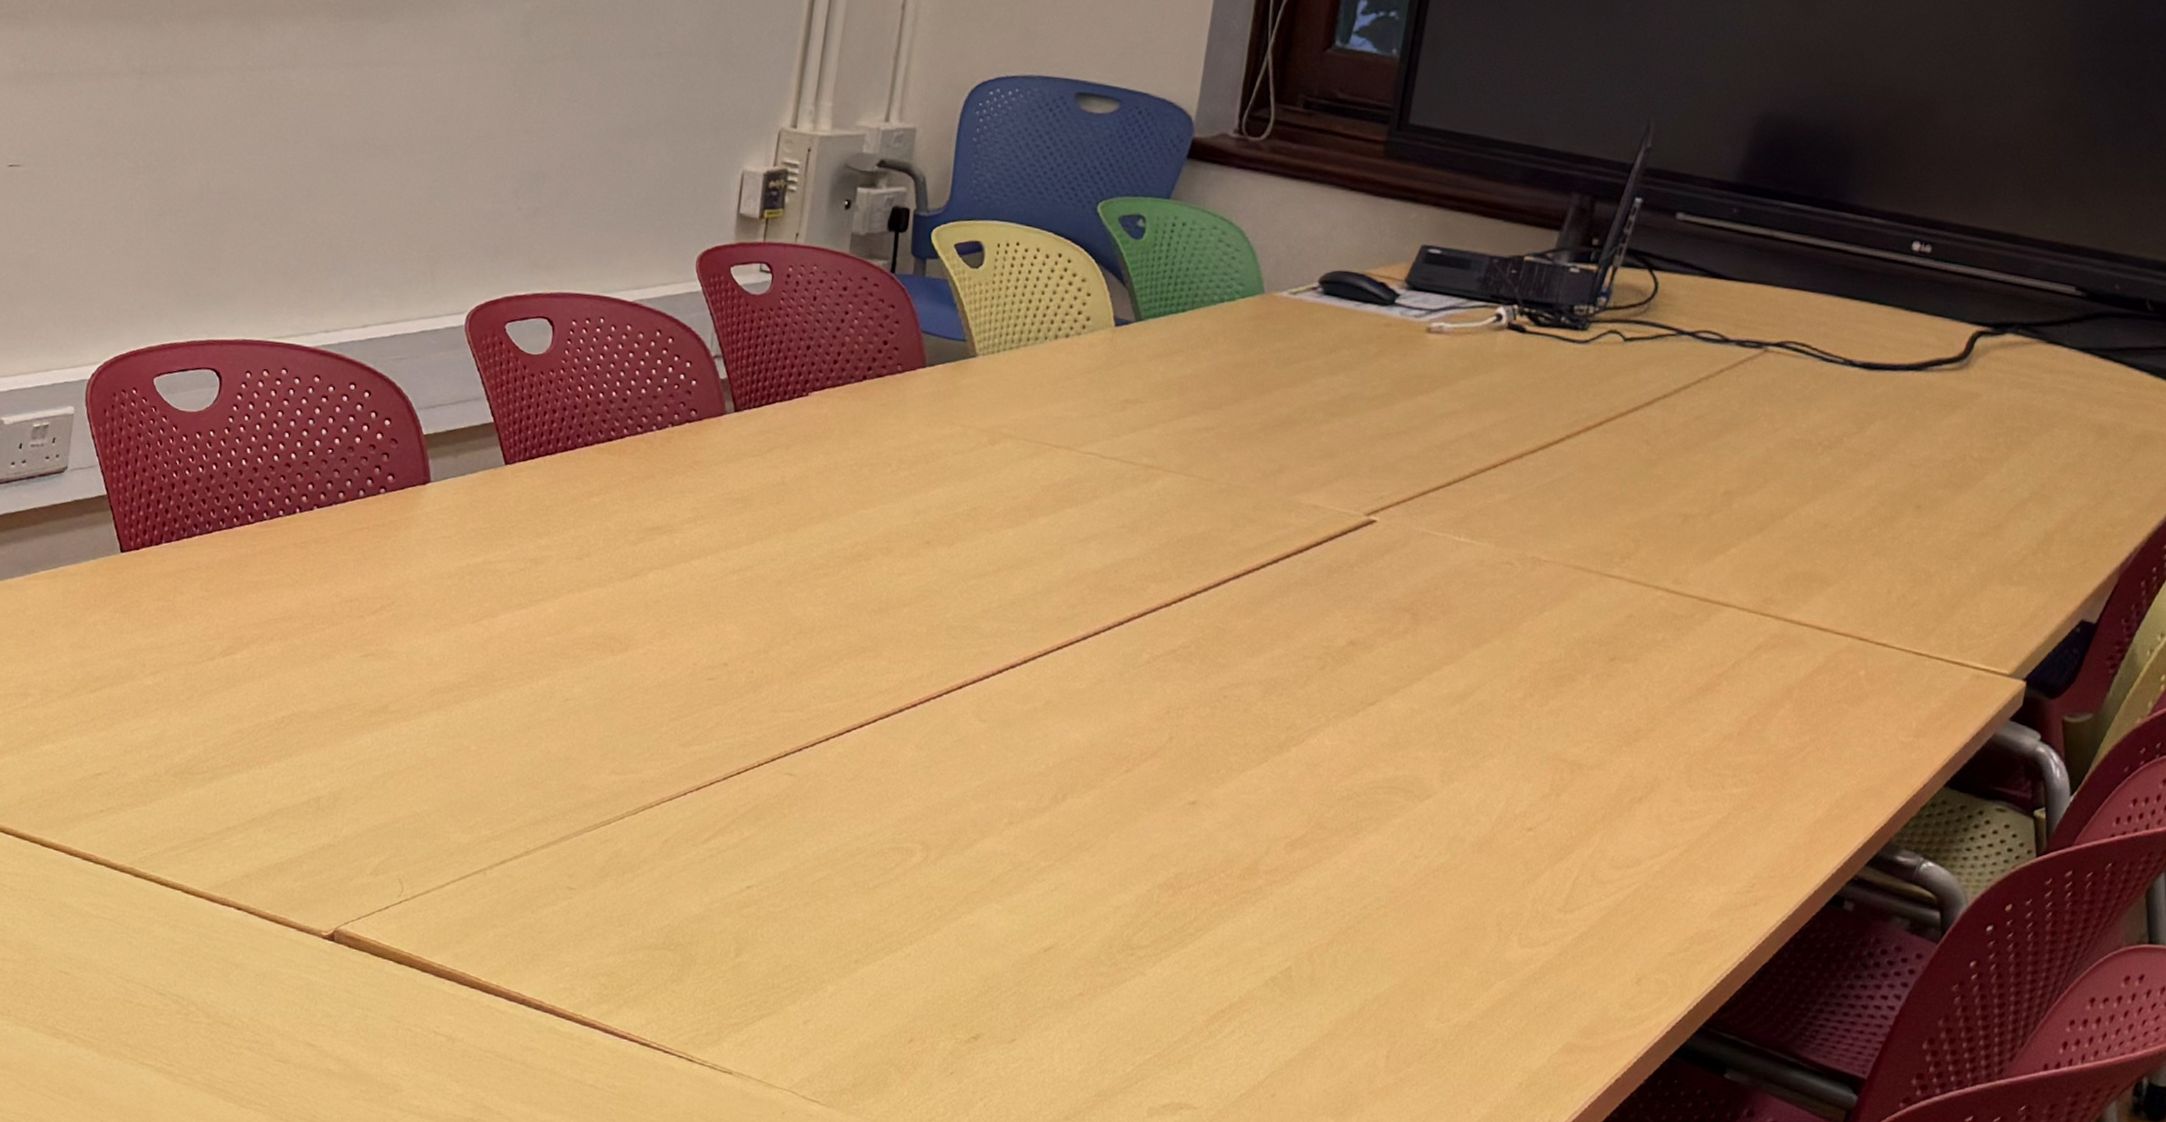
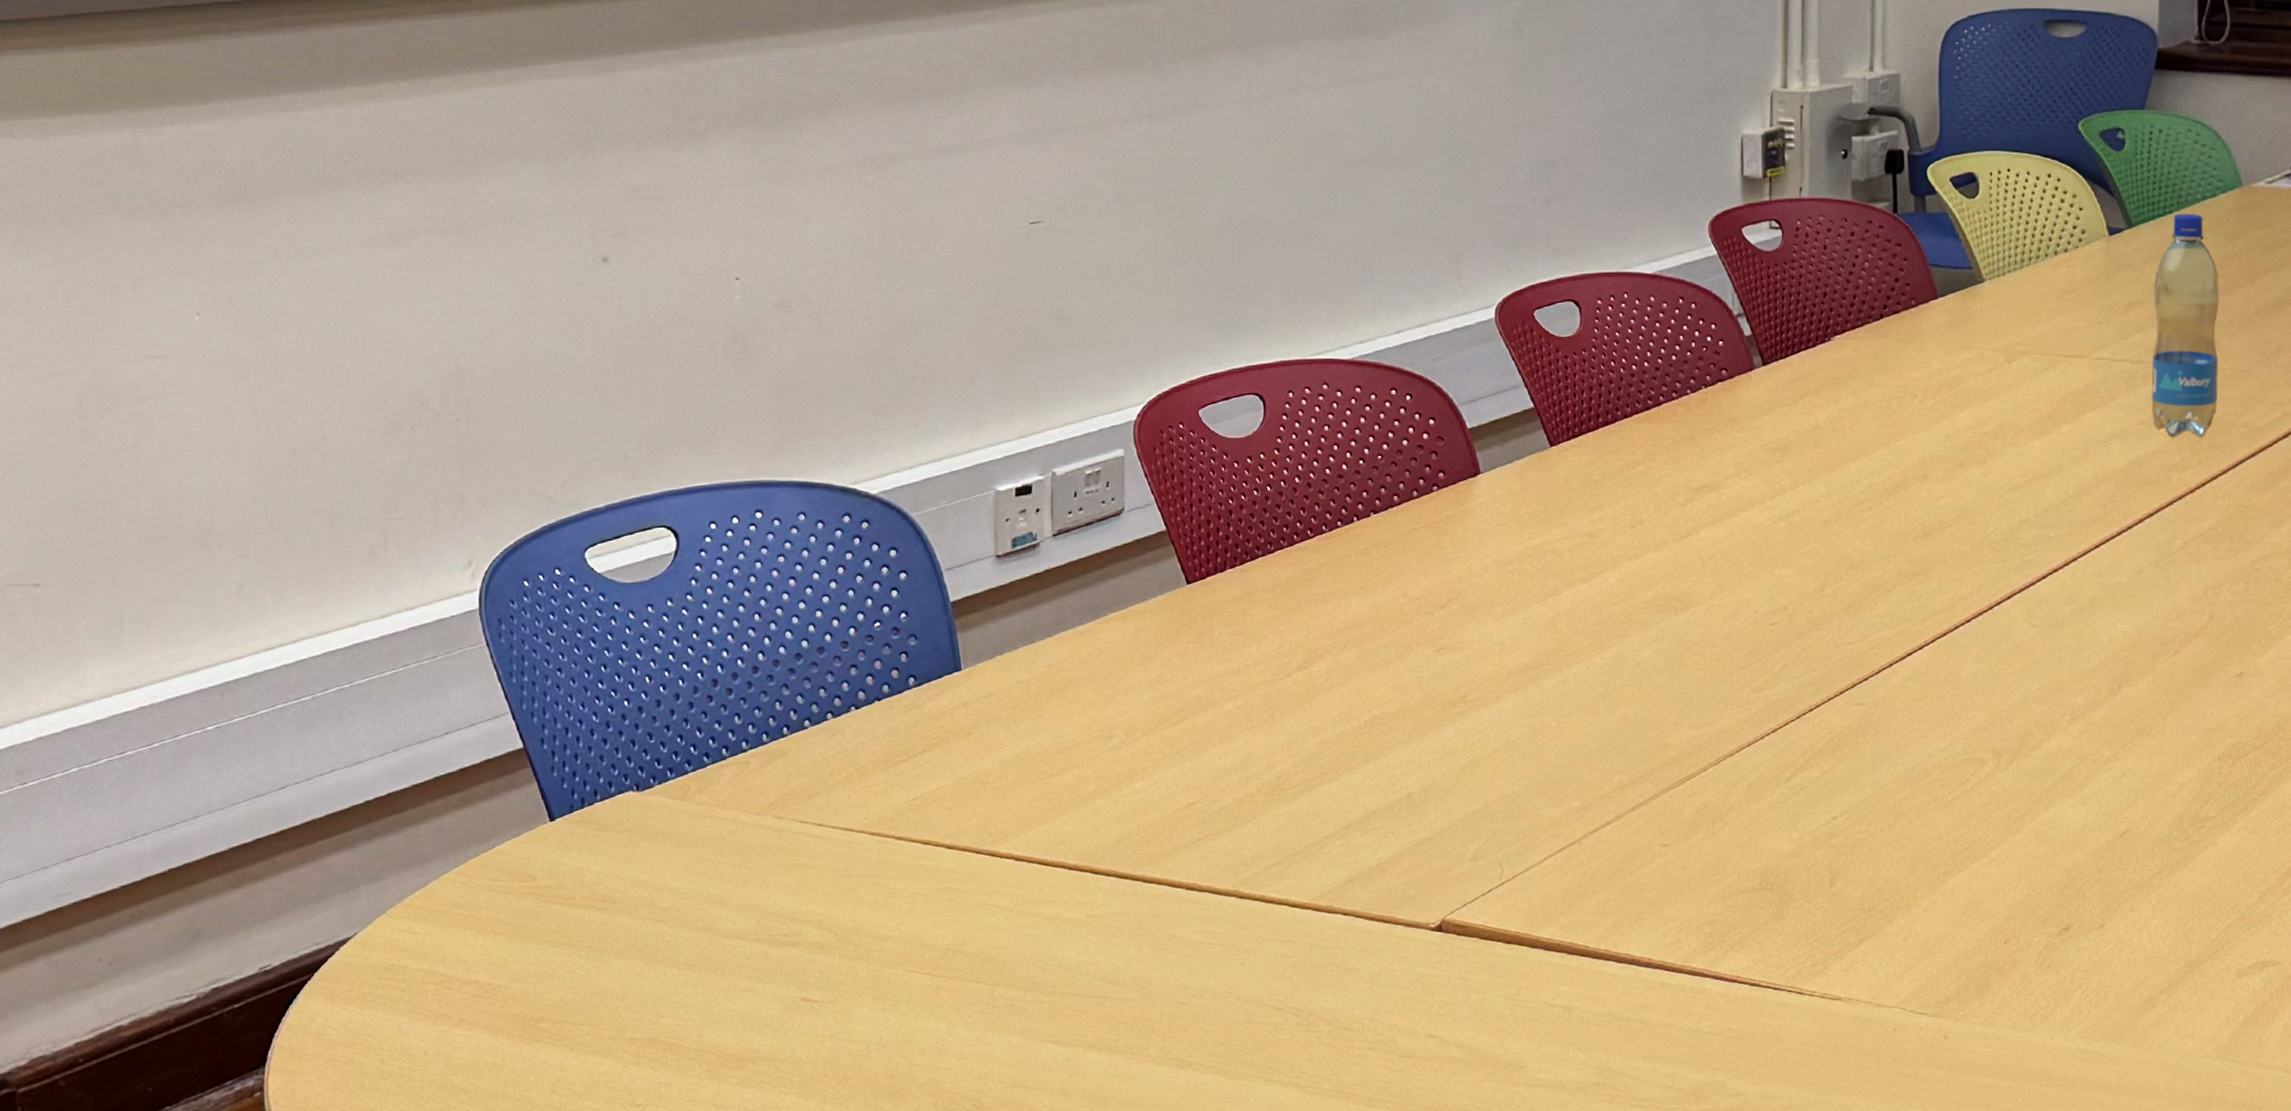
bottle: none [1136,313,1226,550] -> present [2151,213,2220,437]

